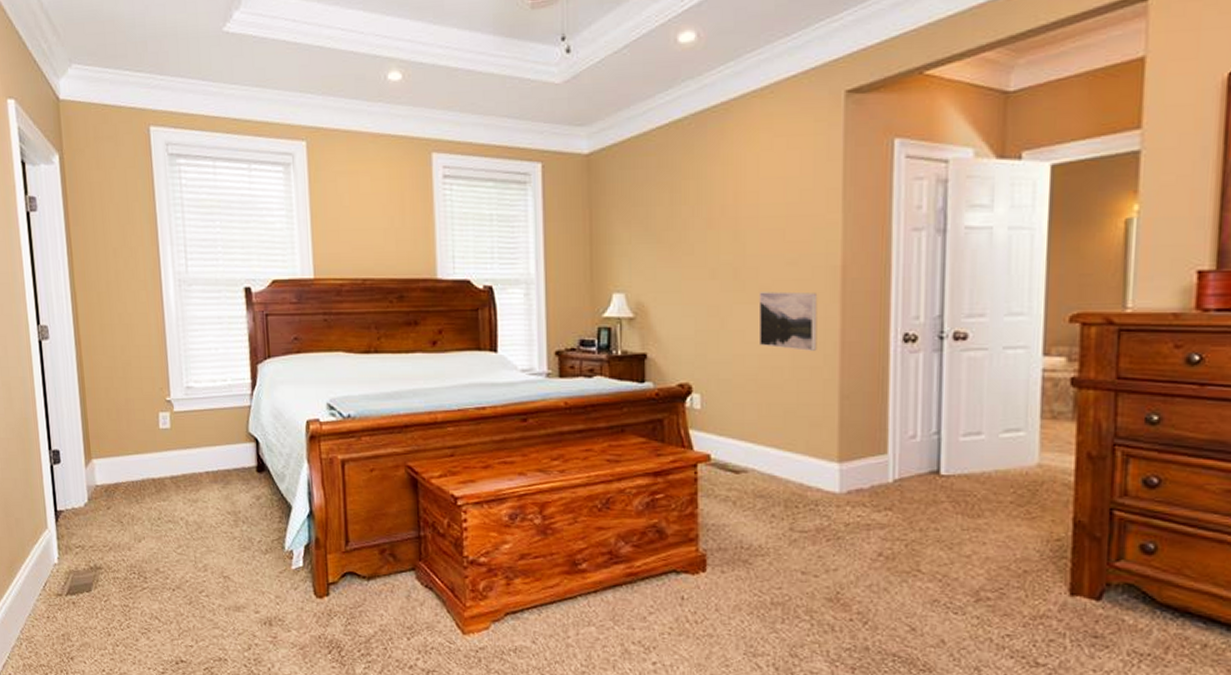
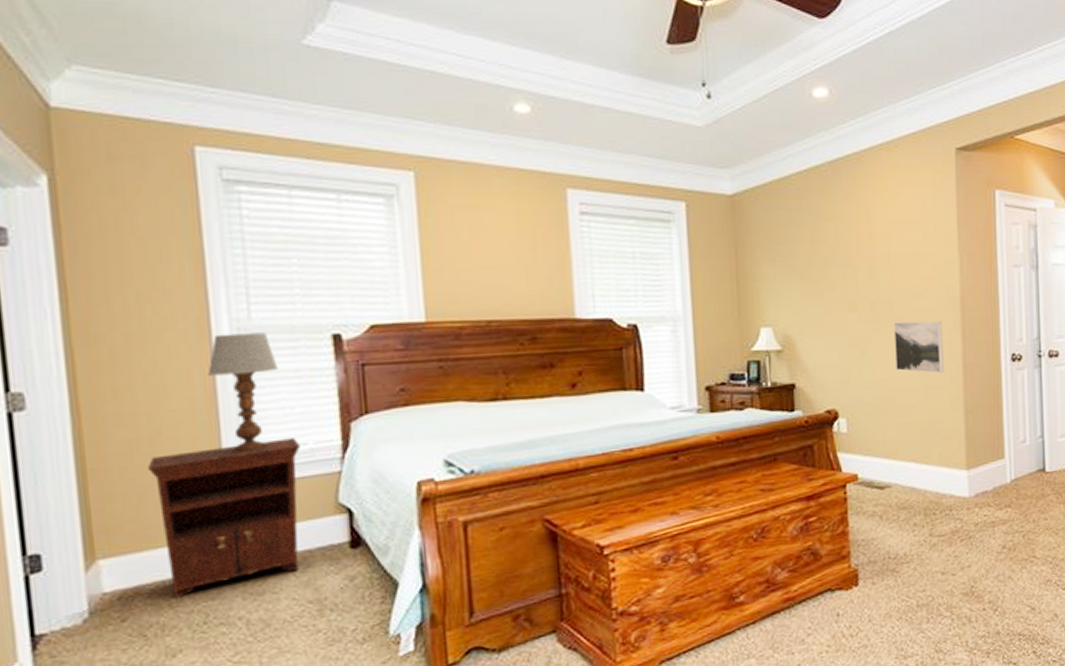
nightstand: none [122,374,222,497] -> present [148,438,300,600]
table lamp: none [159,284,207,384] -> present [208,332,279,453]

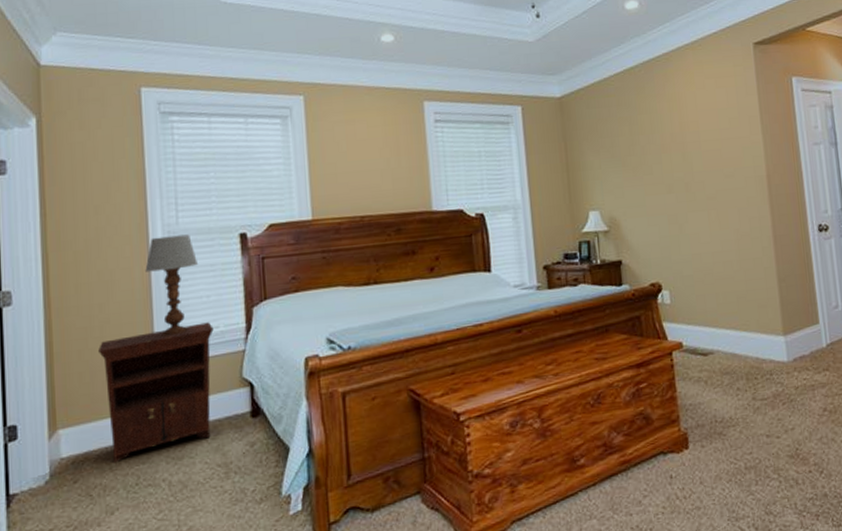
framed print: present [893,321,944,373] -> none [706,198,756,246]

